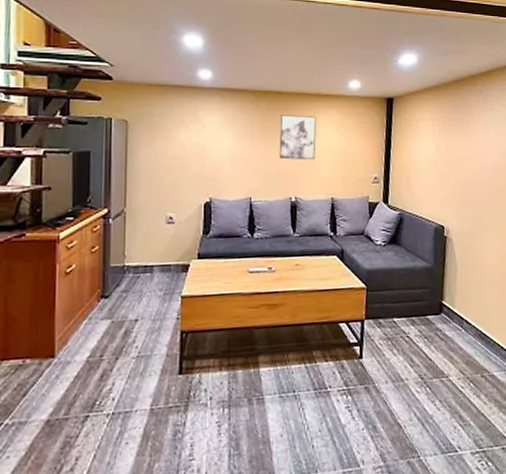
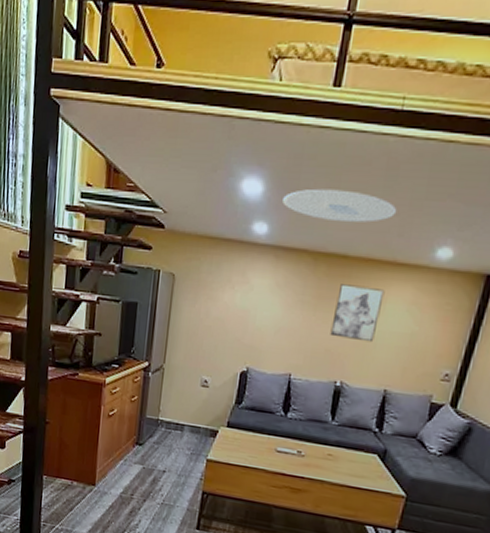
ceiling light: none [222,41,314,65] -> present [282,188,398,223]

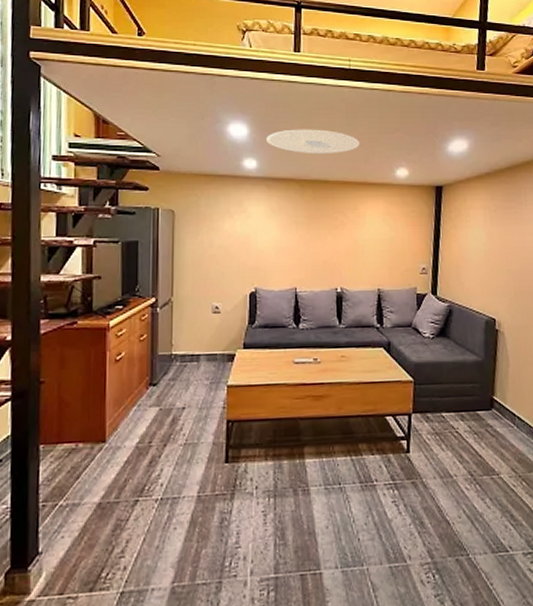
wall art: present [330,284,385,343] -> none [324,204,363,250]

